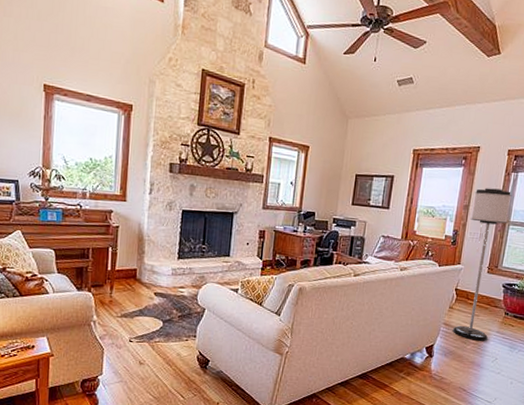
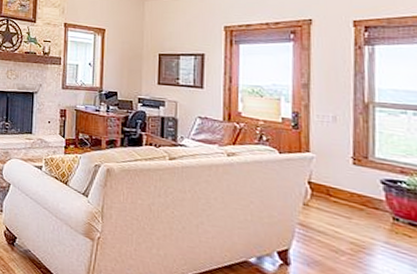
floor lamp: present [452,188,512,341] -> none [313,64,373,254]

